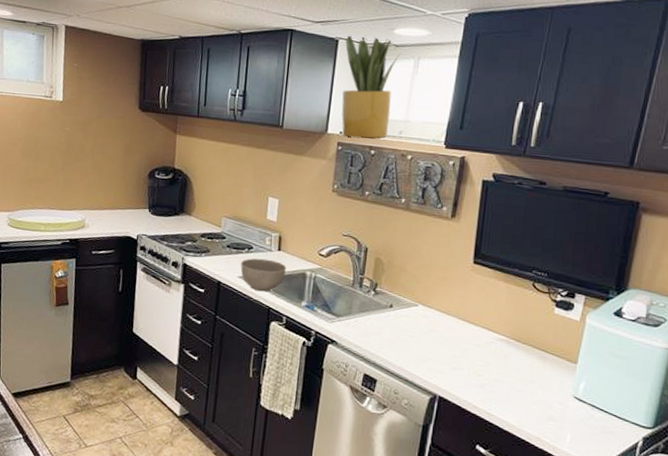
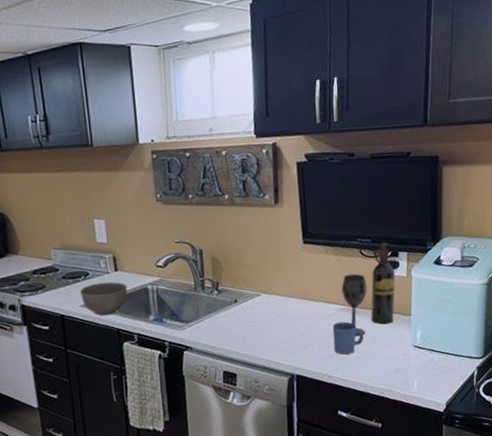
planter: present [341,35,402,139] -> none [137,37,198,145]
mug: none [485,352,521,389] -> present [332,322,364,355]
wine glass: none [504,304,534,372] -> present [341,273,367,336]
wine bottle: none [531,280,569,367] -> present [370,242,396,325]

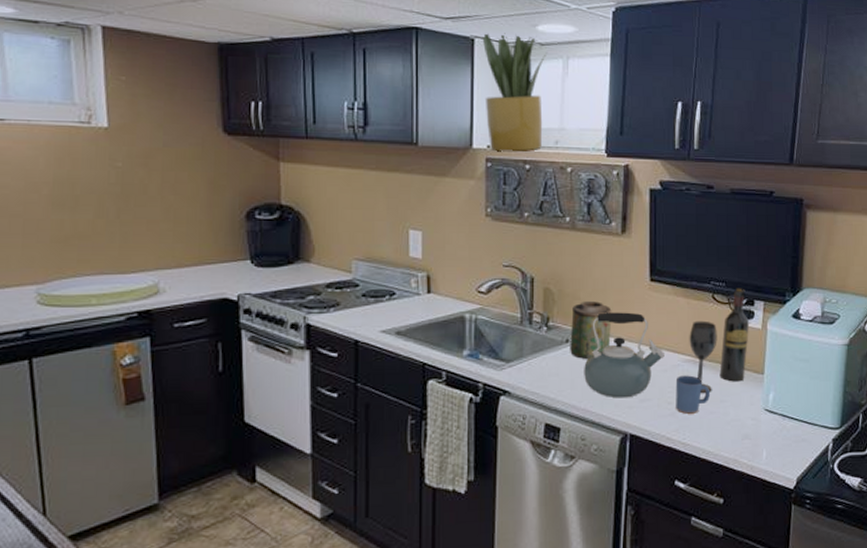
bowl: present [80,281,128,316] -> none [382,305,440,346]
planter: none [137,37,198,145] -> present [482,33,548,152]
canister: none [237,265,273,315] -> present [570,301,612,359]
kettle: none [252,272,321,346] -> present [584,312,665,398]

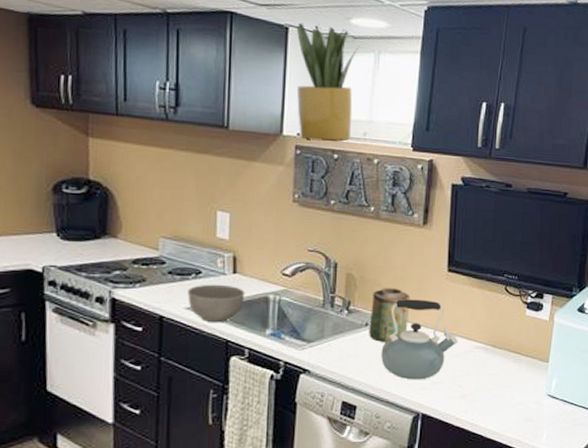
bowl: none [382,305,440,346] -> present [188,284,245,323]
mug: present [675,375,711,414] -> none [466,361,499,396]
wine glass: present [689,320,717,393] -> none [481,310,508,377]
wine bottle: present [719,288,750,382] -> none [508,281,539,369]

